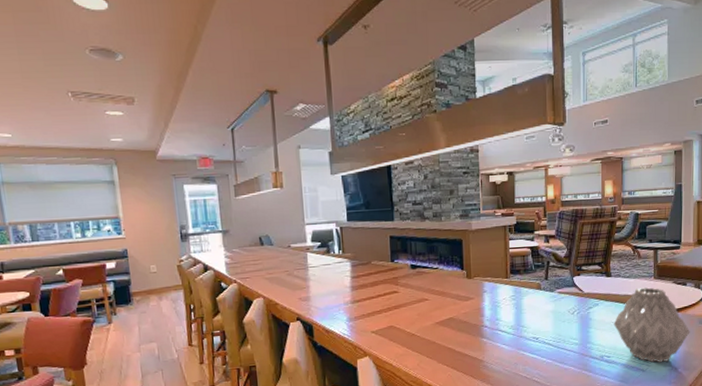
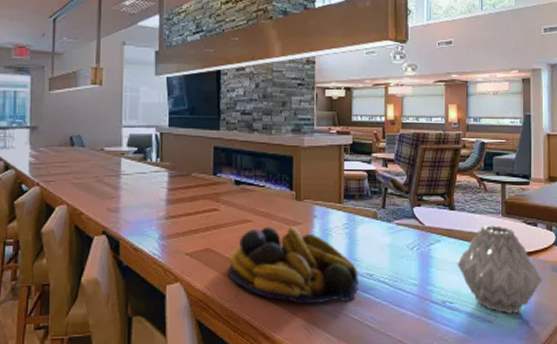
fruit bowl: none [410,301,526,368] -> present [228,226,359,305]

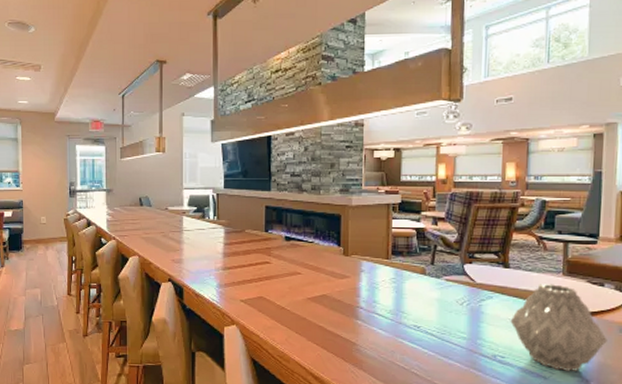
fruit bowl: present [228,226,359,305] -> none [279,279,405,351]

